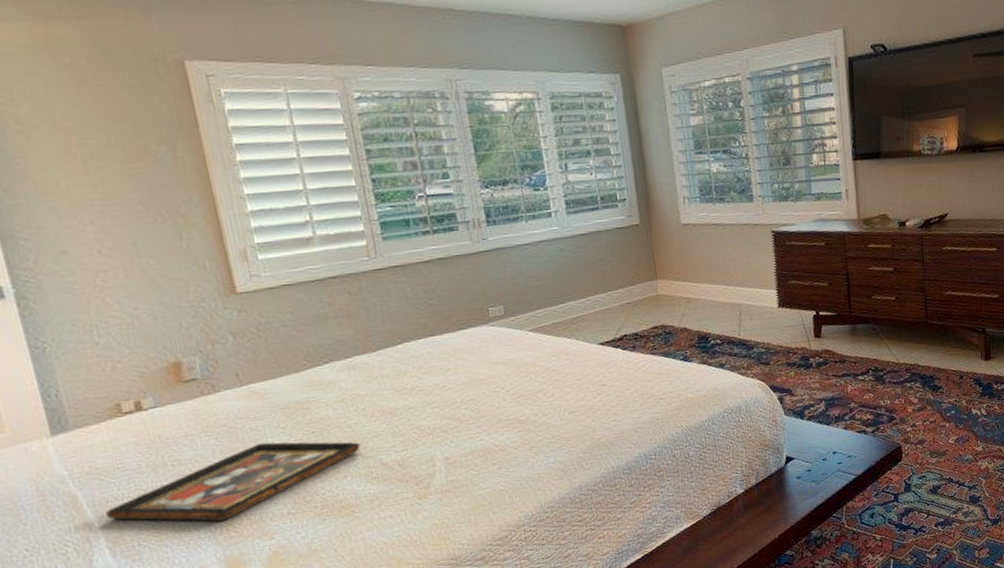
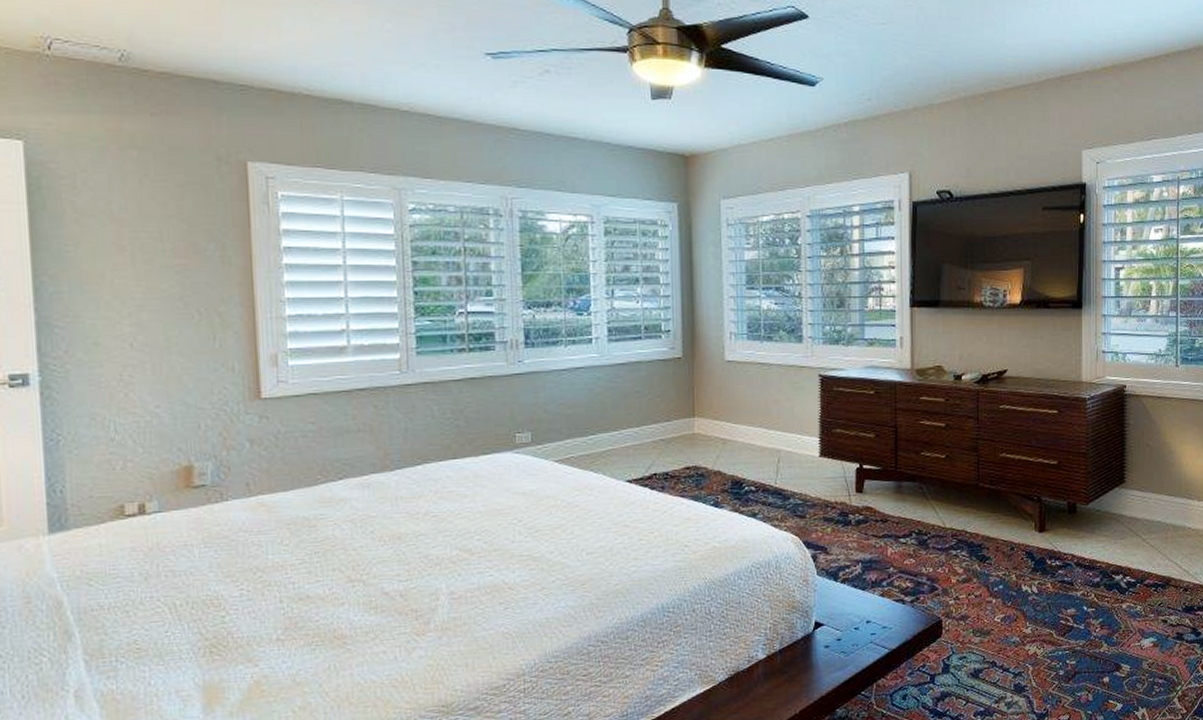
decorative tray: present [105,442,361,522] -> none [89,559,364,642]

